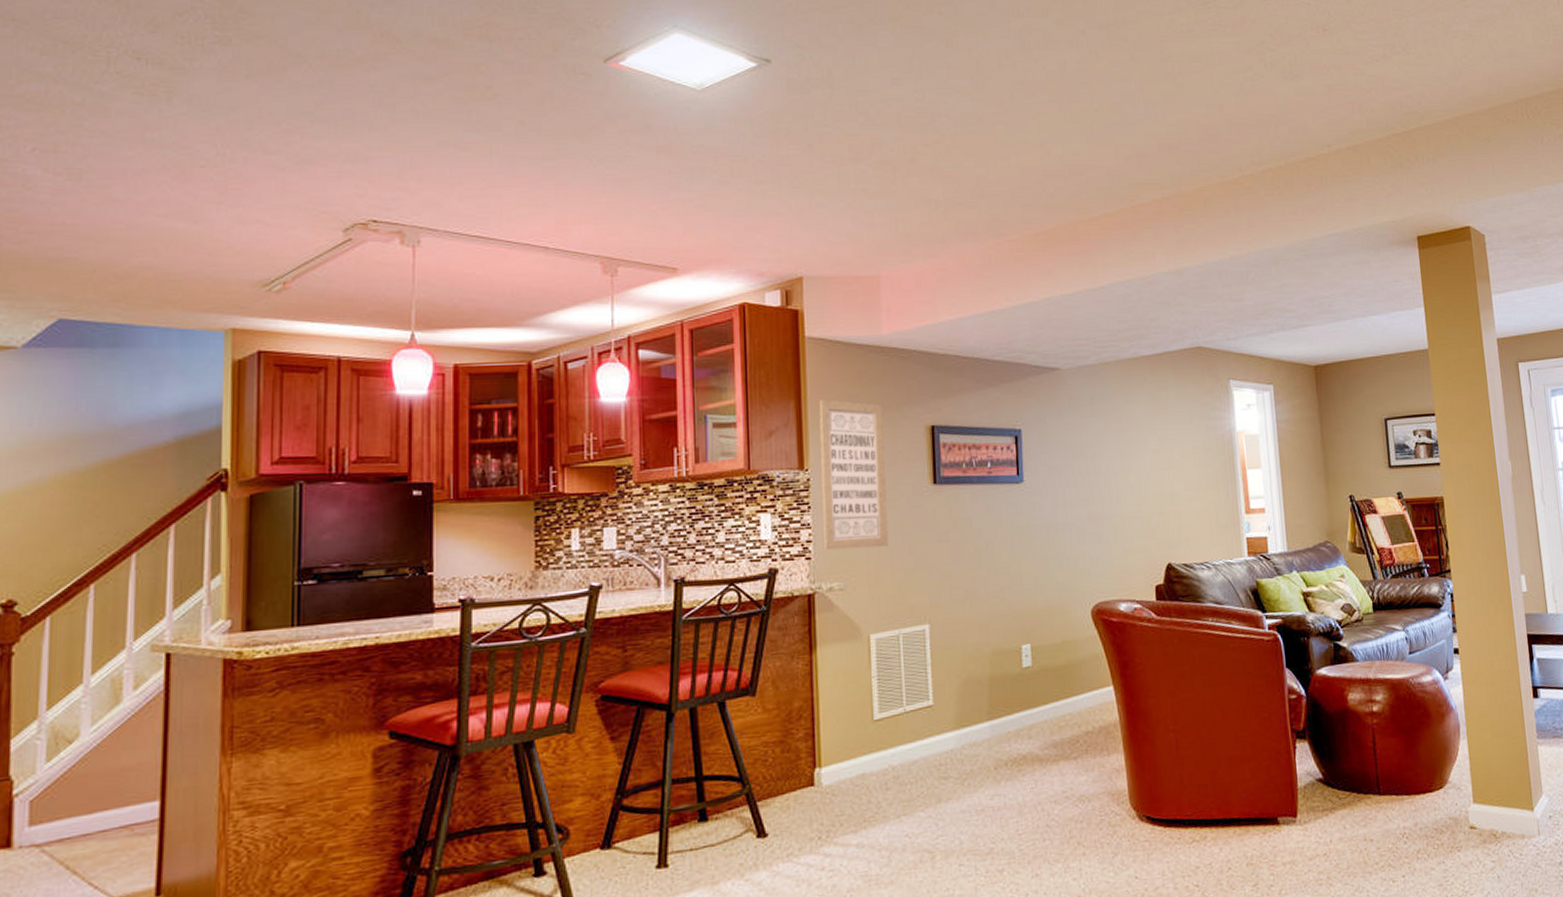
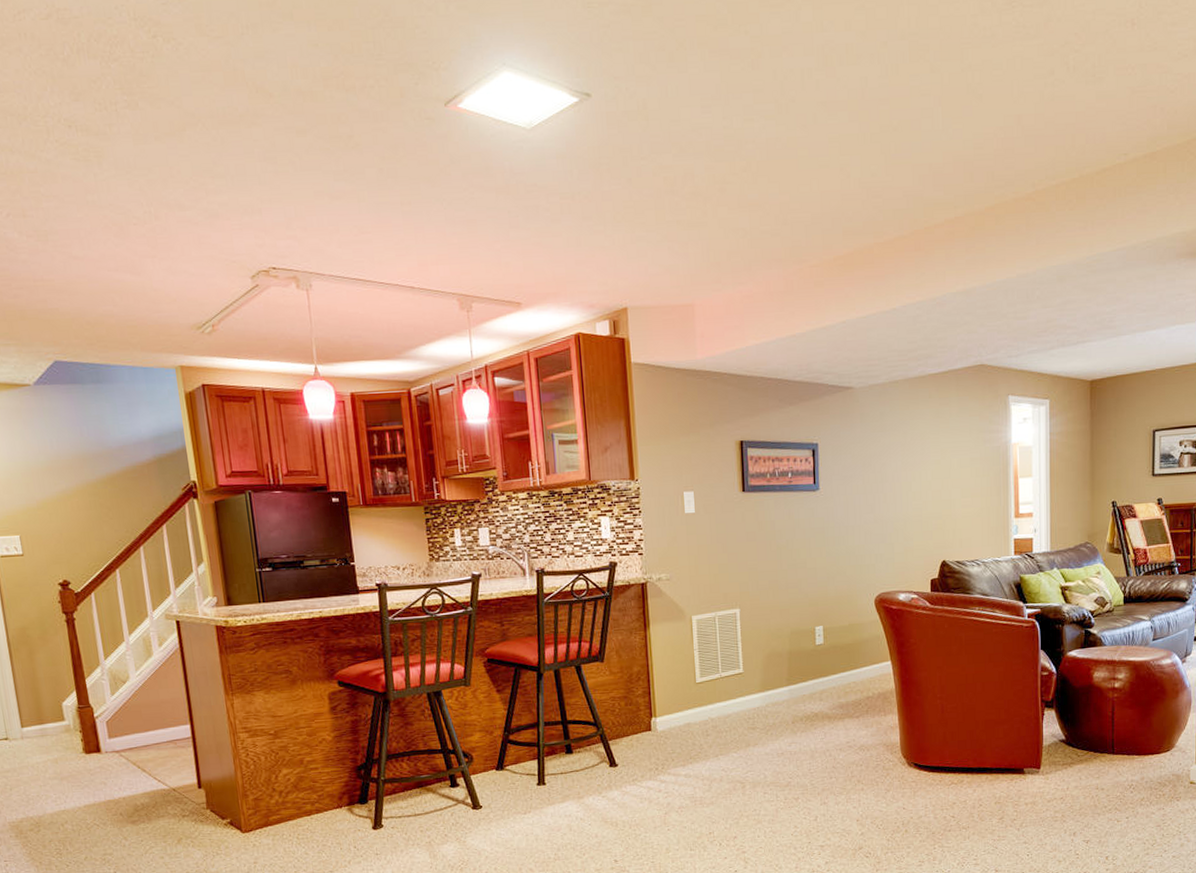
wall art: present [819,399,889,551] -> none [645,418,706,548]

